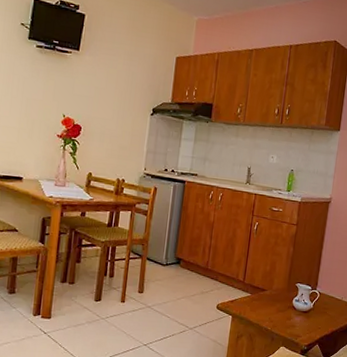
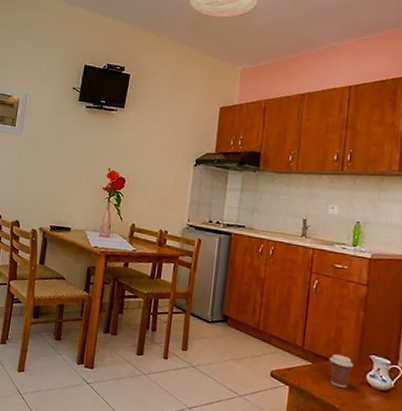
coffee cup: none [264,285,283,312] -> present [329,354,353,388]

